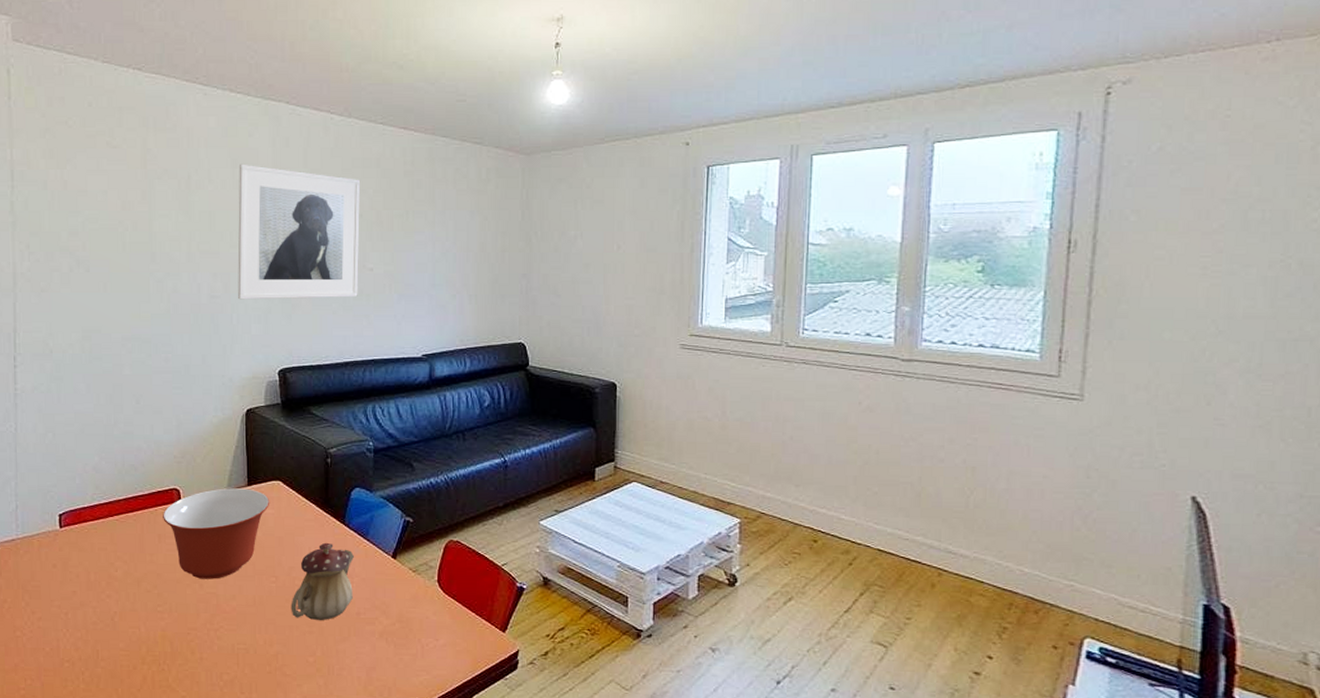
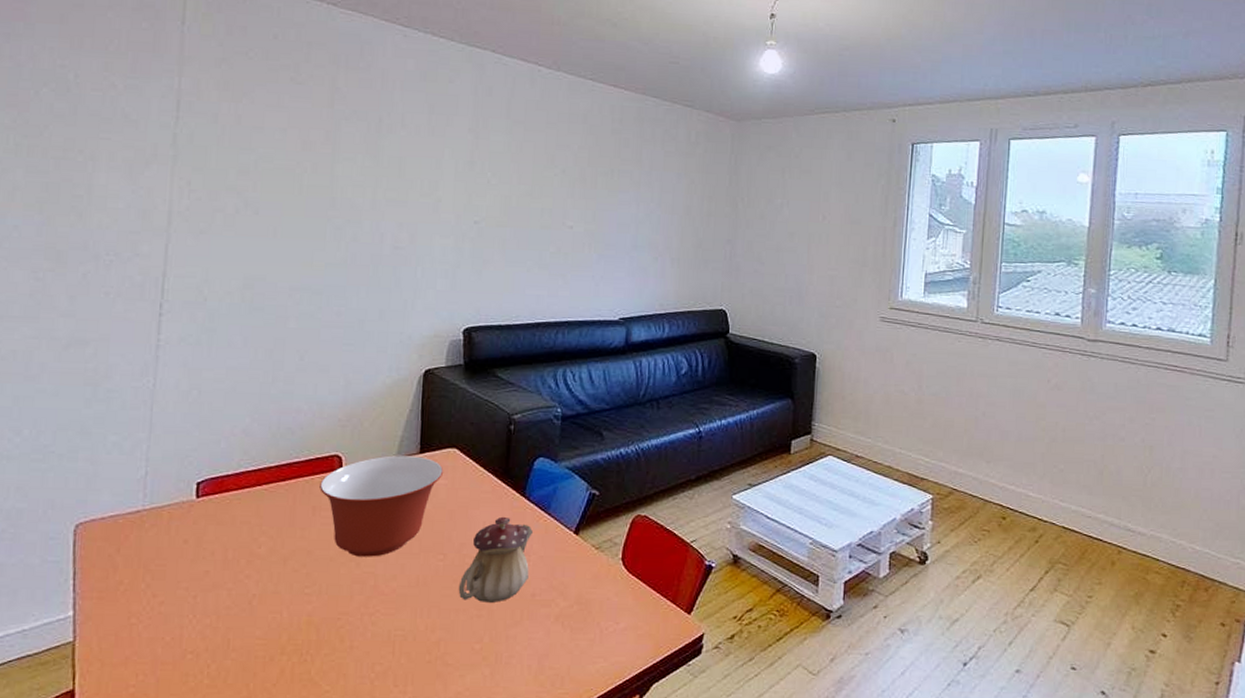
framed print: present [238,164,361,300] -> none [425,110,566,256]

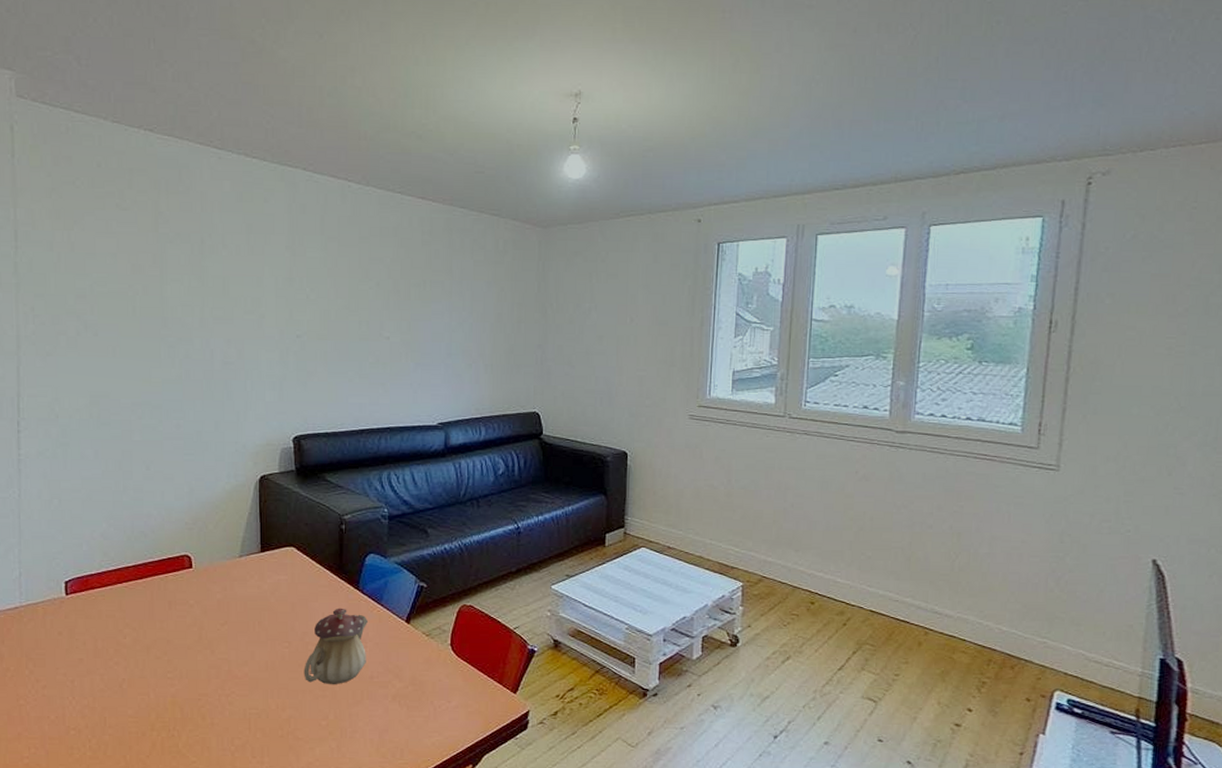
mixing bowl: present [319,455,444,557] -> none [173,554,284,645]

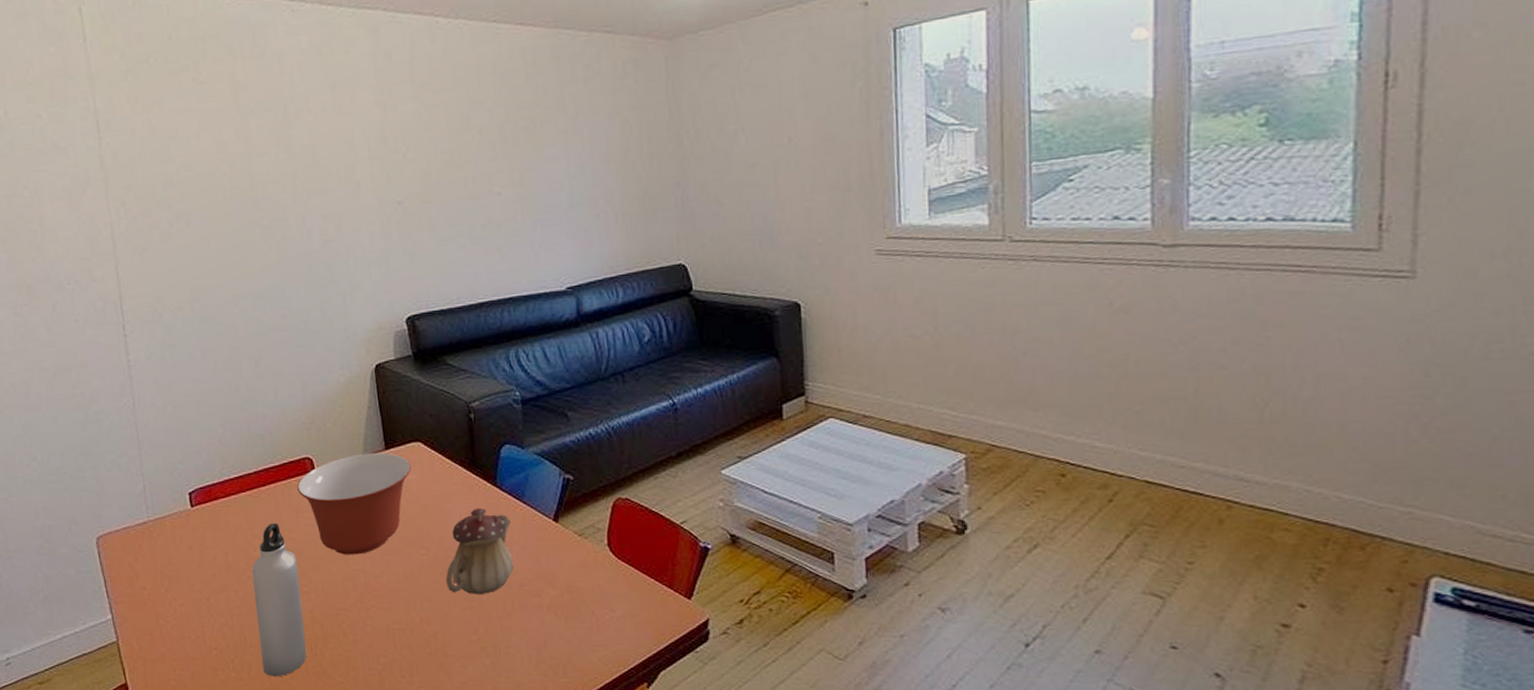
water bottle: none [118,613,165,756] -> present [251,522,307,677]
mixing bowl: none [173,554,284,645] -> present [297,453,412,555]

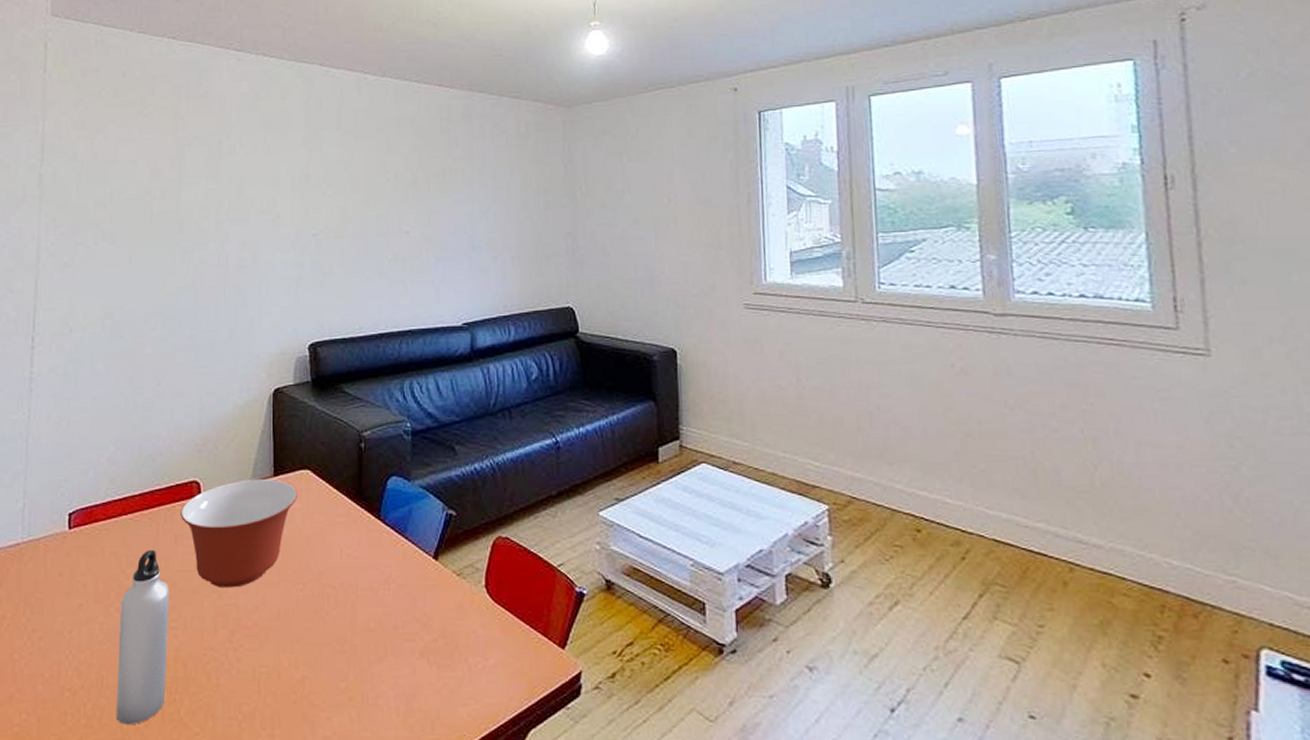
teapot: present [445,507,514,594] -> none [319,541,392,636]

